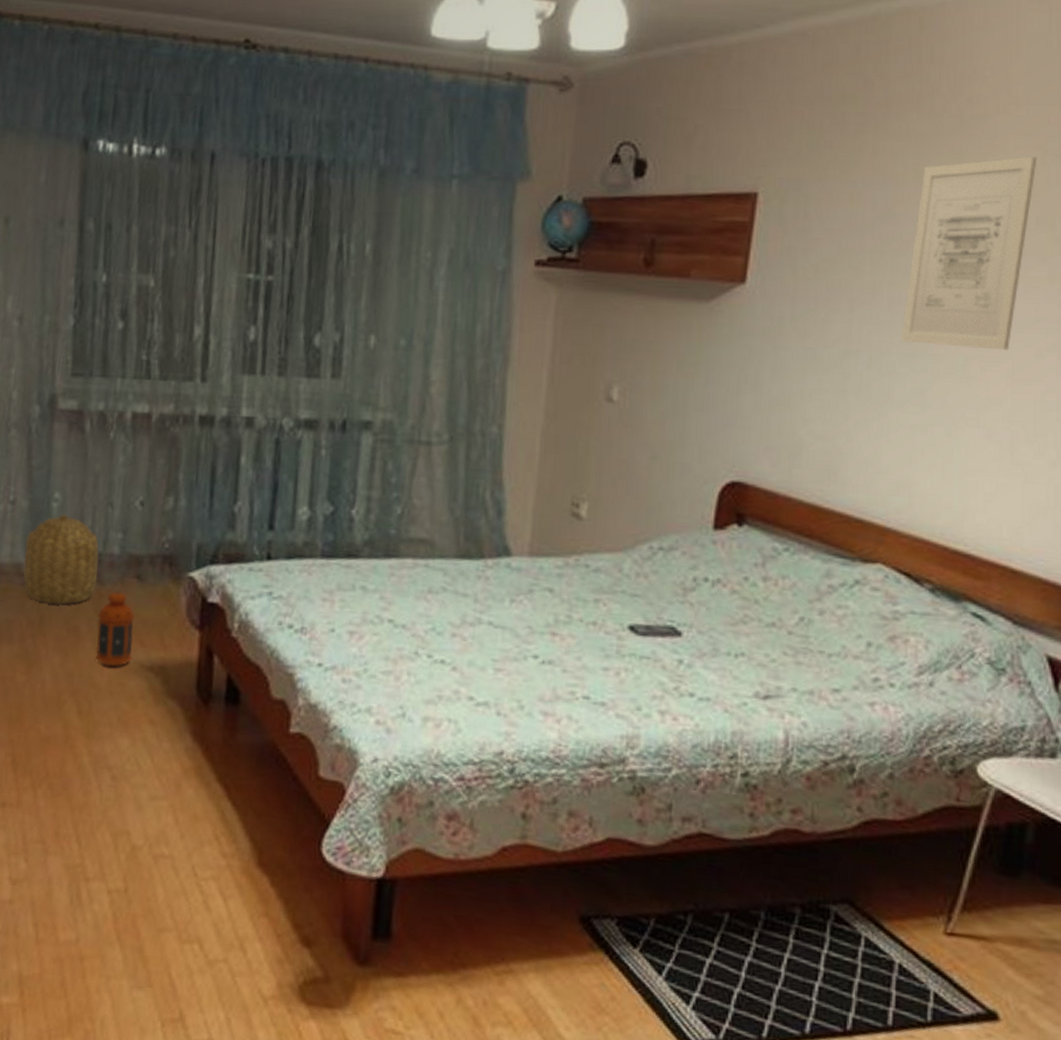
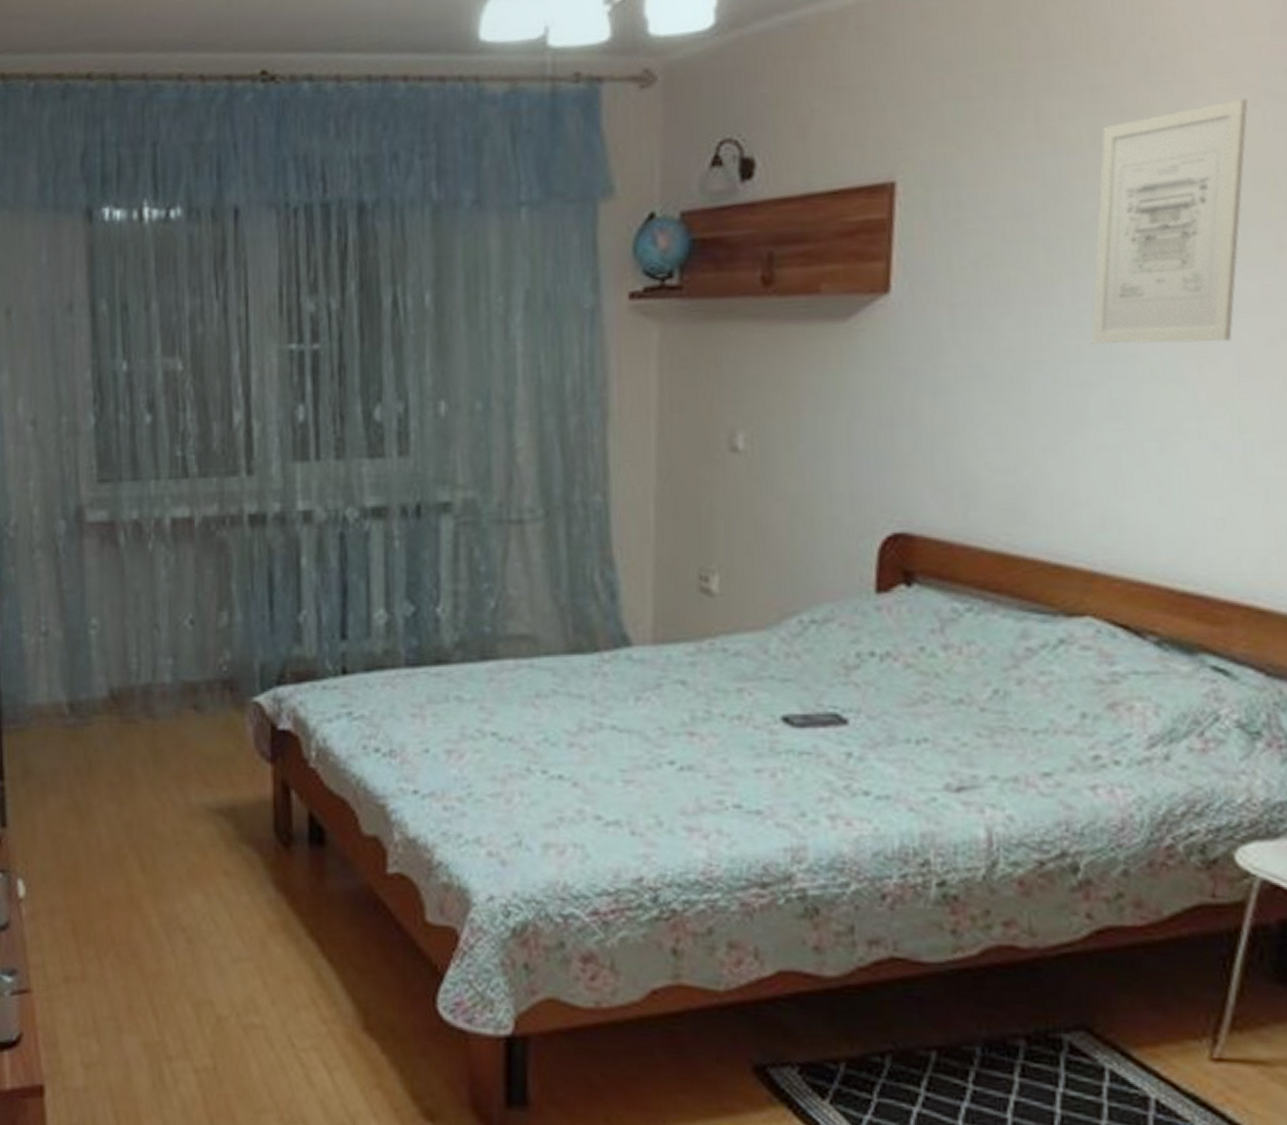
basket: present [23,514,99,605] -> none [63,642,149,747]
lantern: present [96,583,135,668] -> none [153,716,197,813]

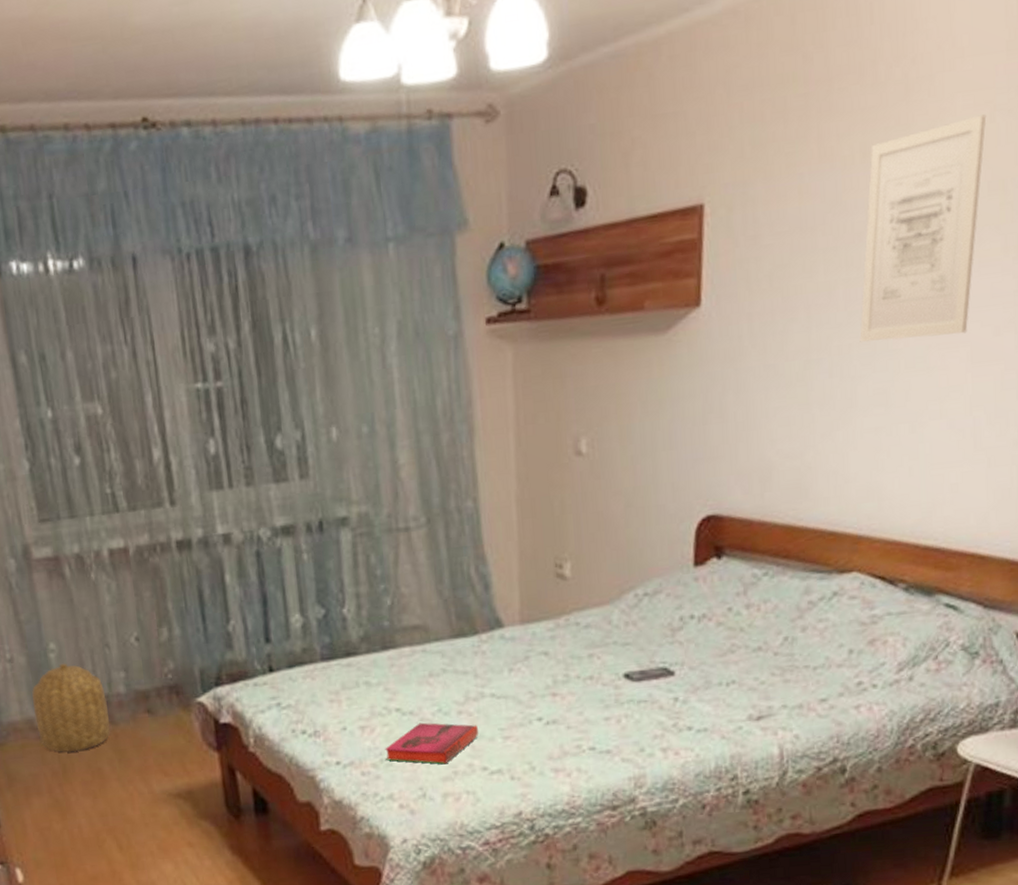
basket: none [63,642,149,747] -> present [32,663,111,753]
hardback book: none [475,752,594,807] -> present [385,722,479,765]

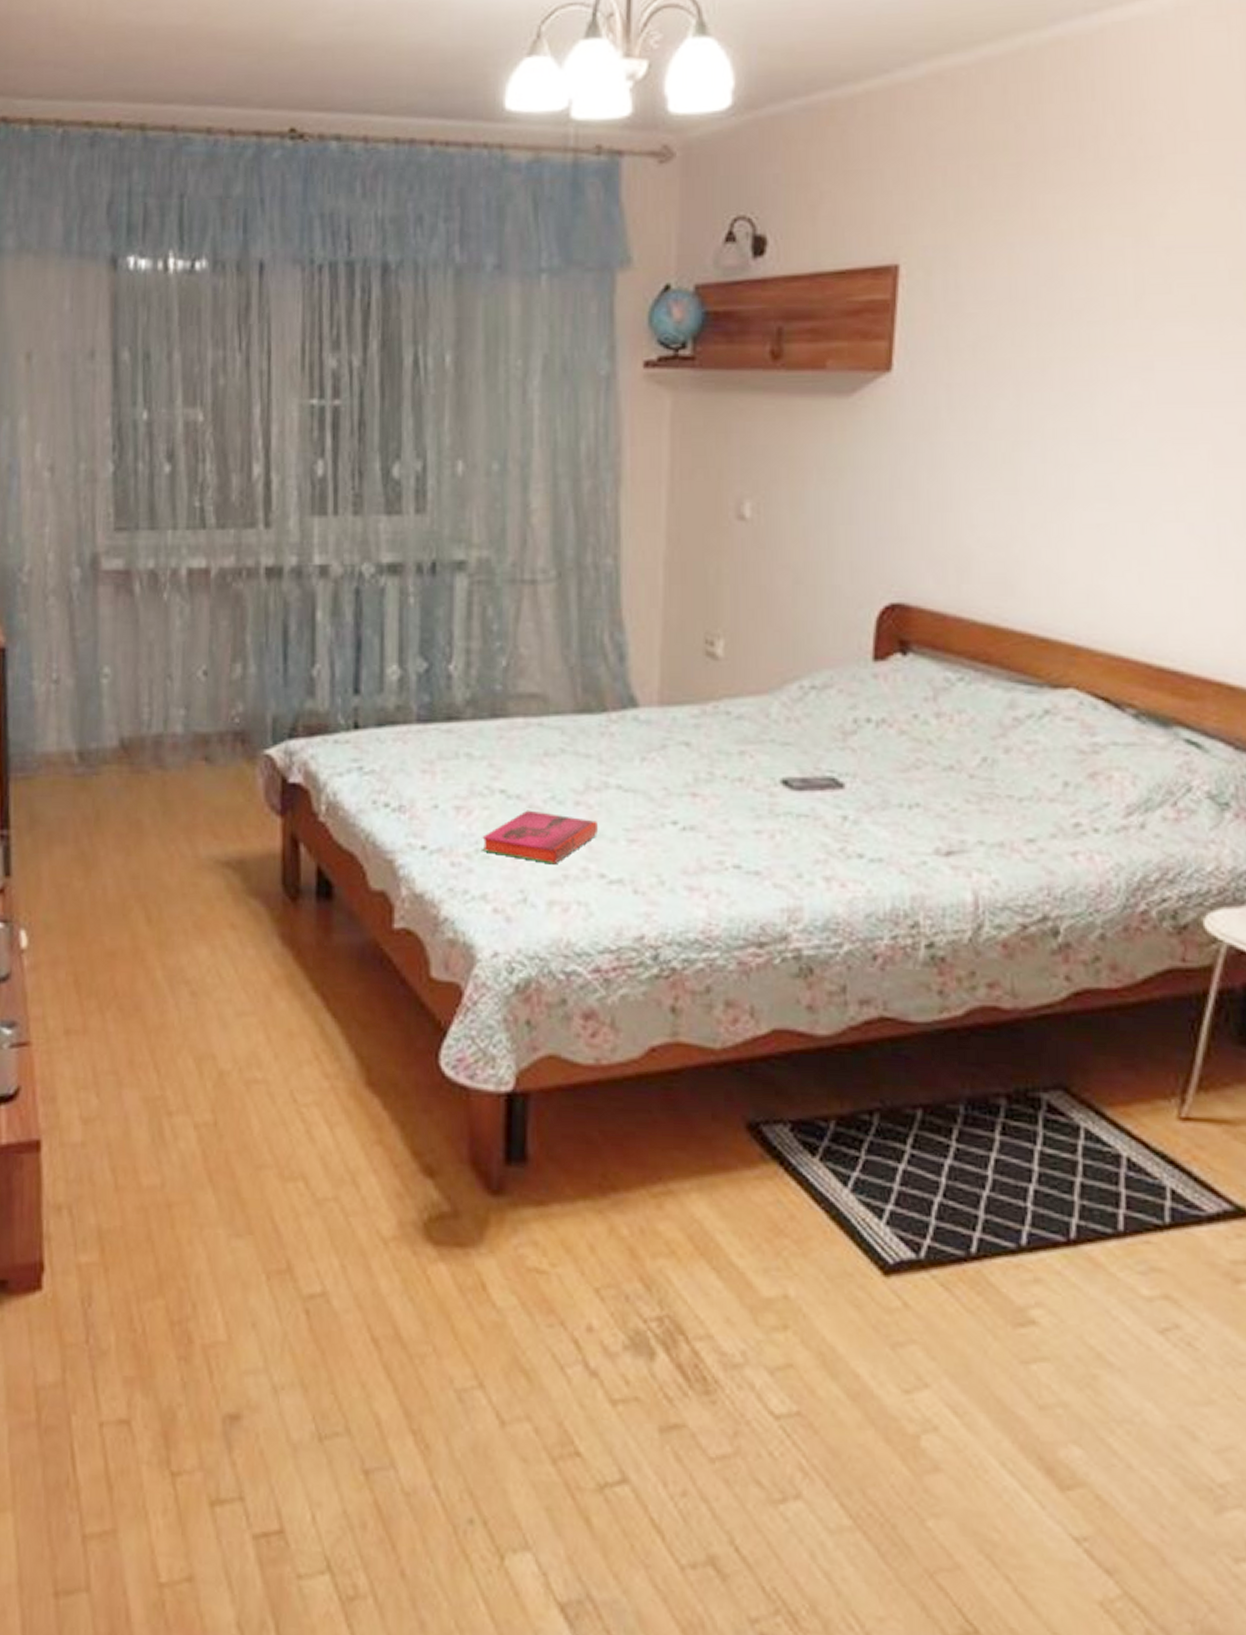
basket: present [32,663,111,753] -> none [72,691,160,797]
wall art: present [859,114,987,343] -> none [1078,200,1227,430]

